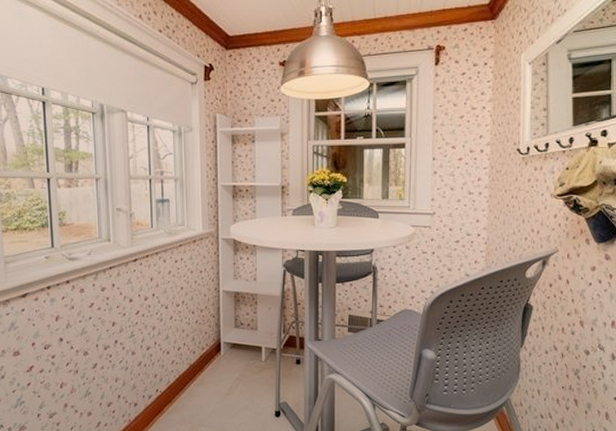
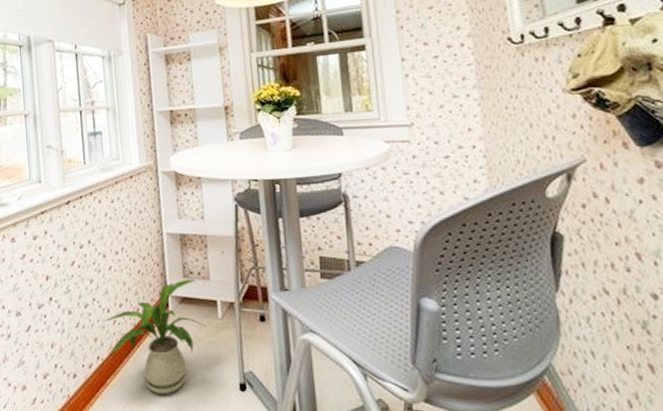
house plant: none [164,329,252,420] -> present [104,279,207,395]

